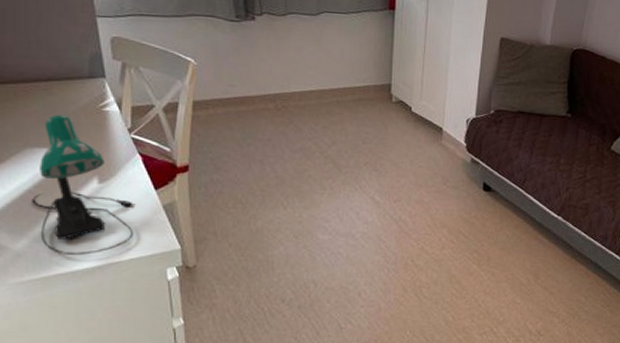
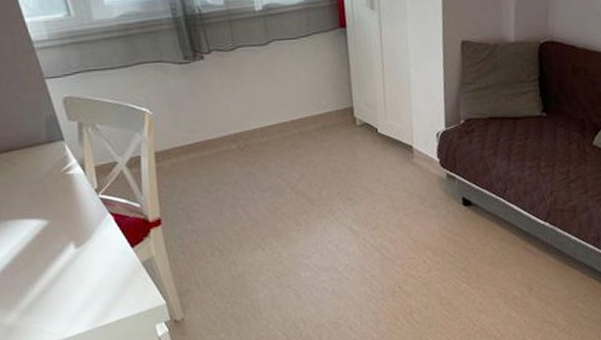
desk lamp: present [32,114,135,255] -> none [12,183,118,324]

